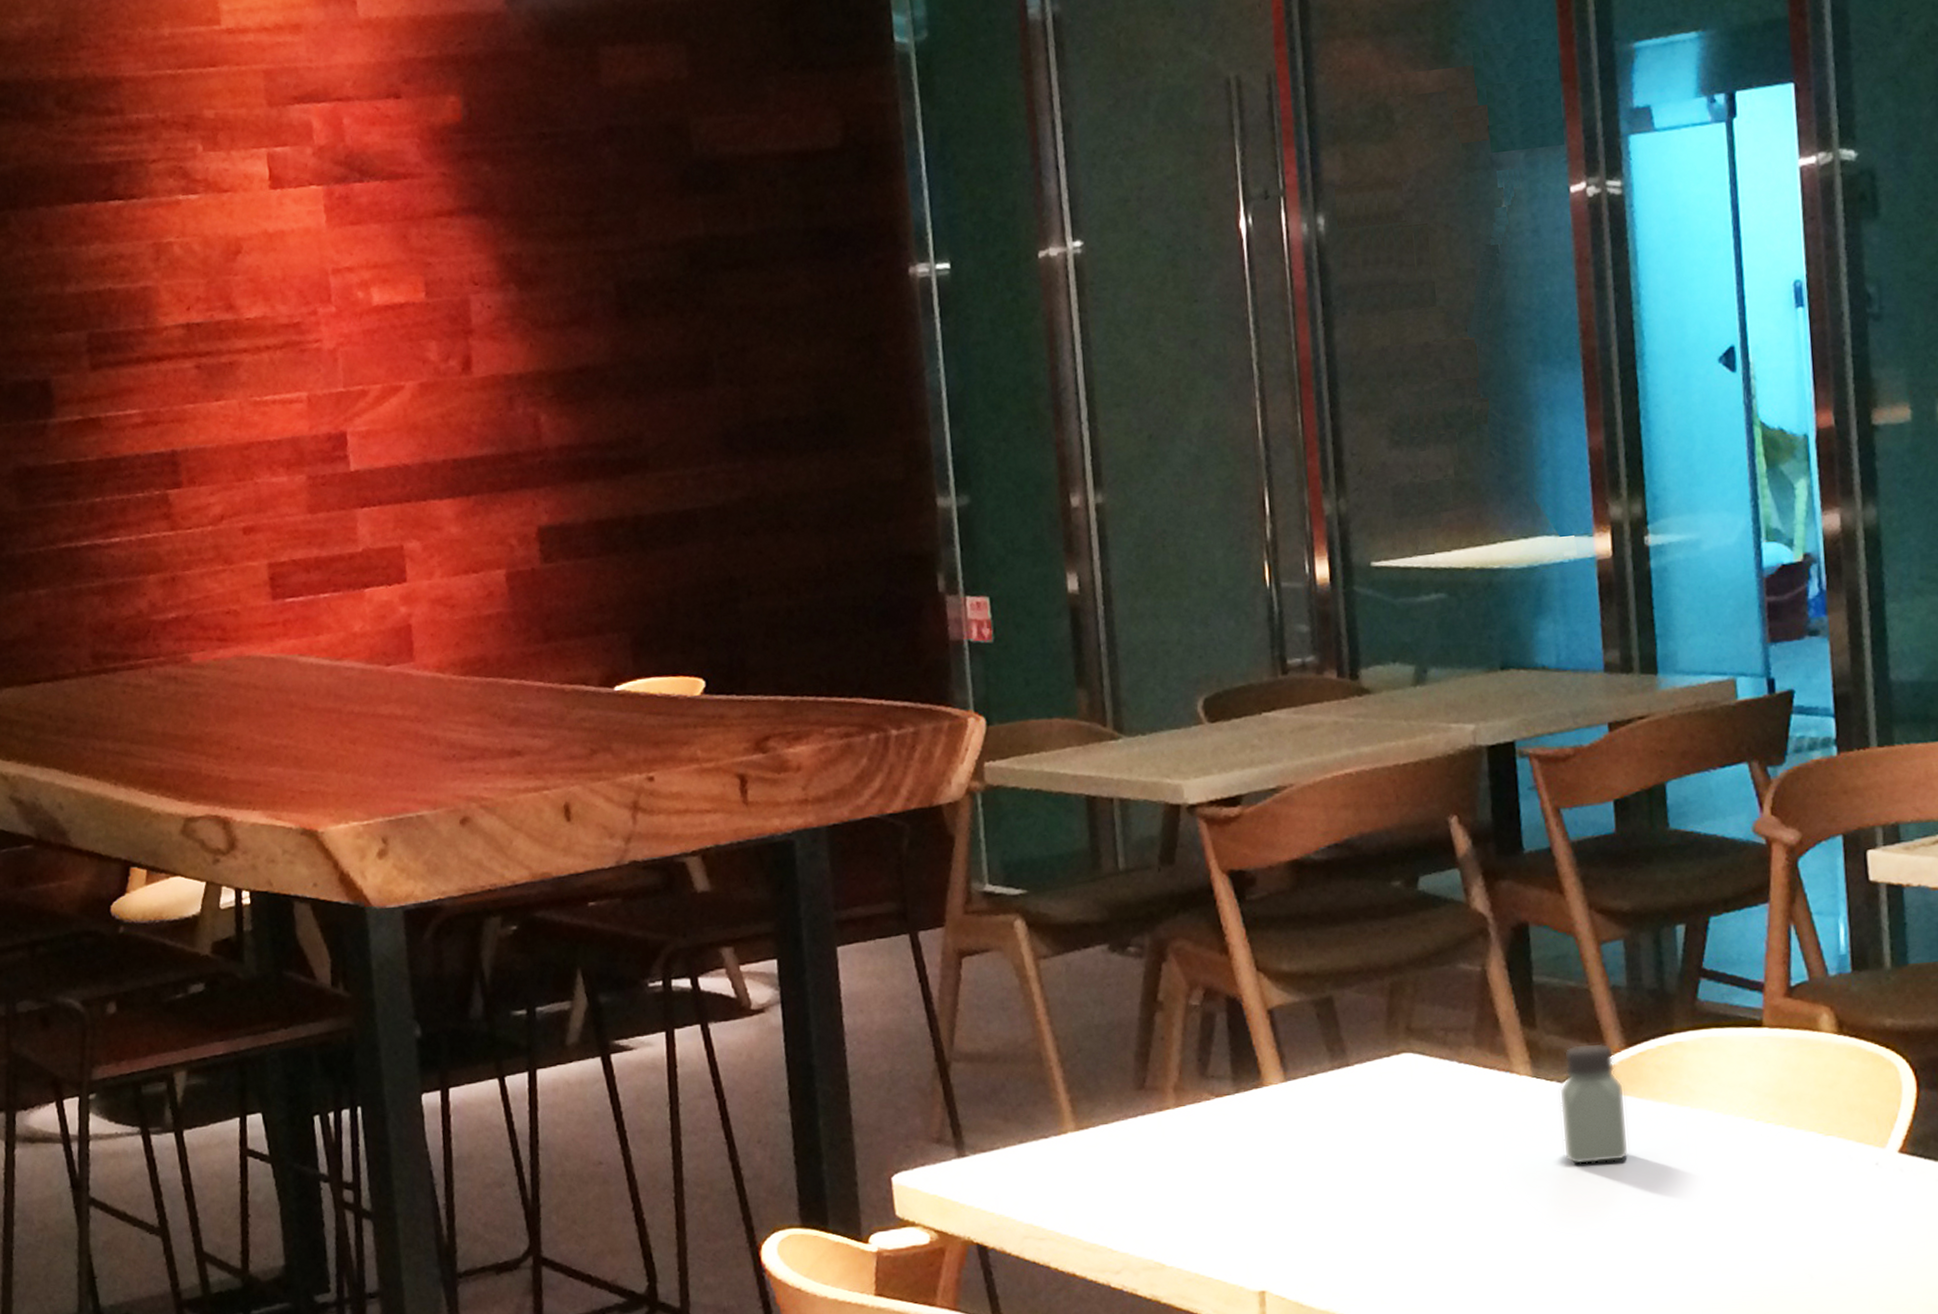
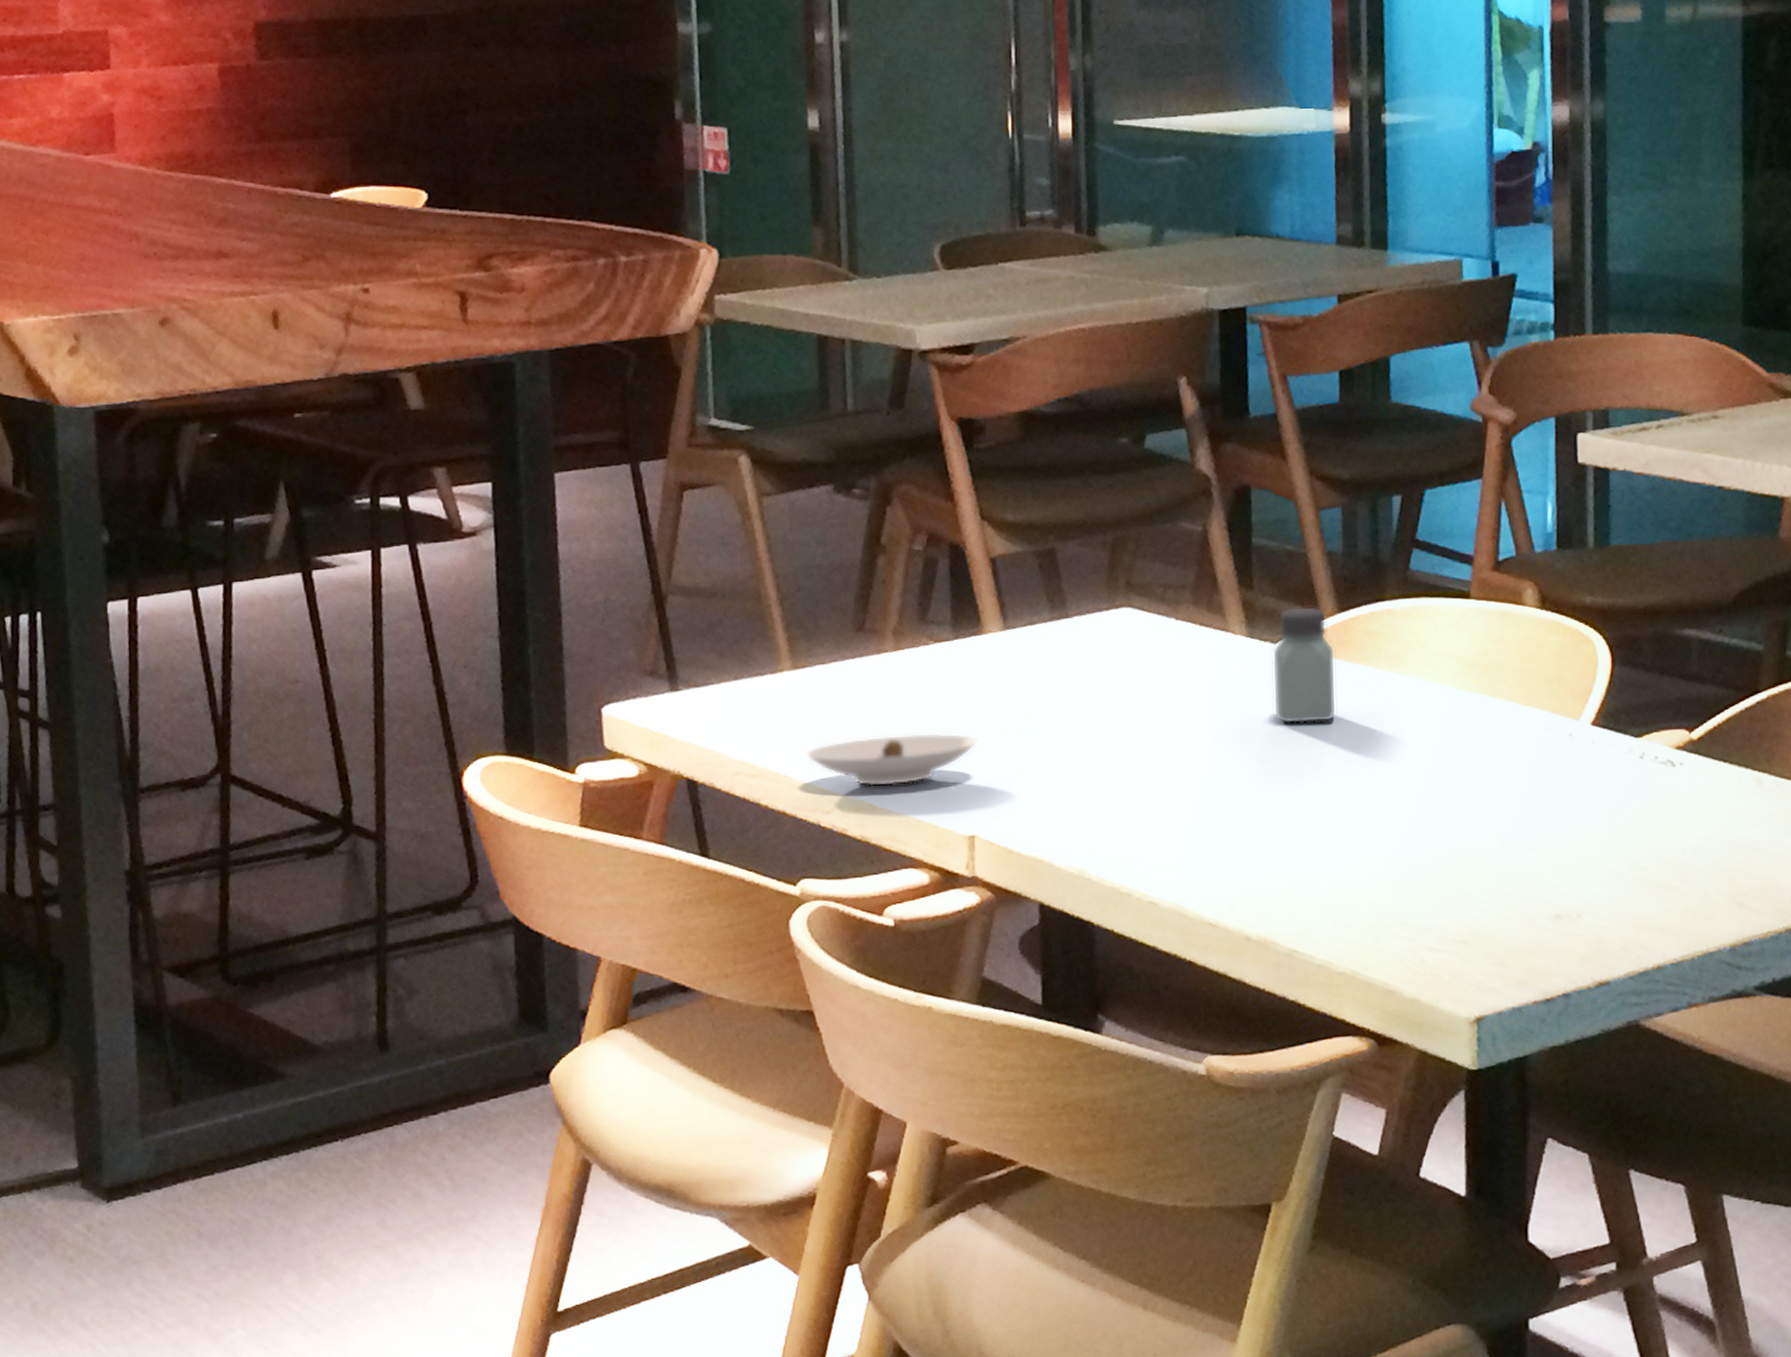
saucer: none [1093,1188,1264,1245] -> present [806,733,978,787]

